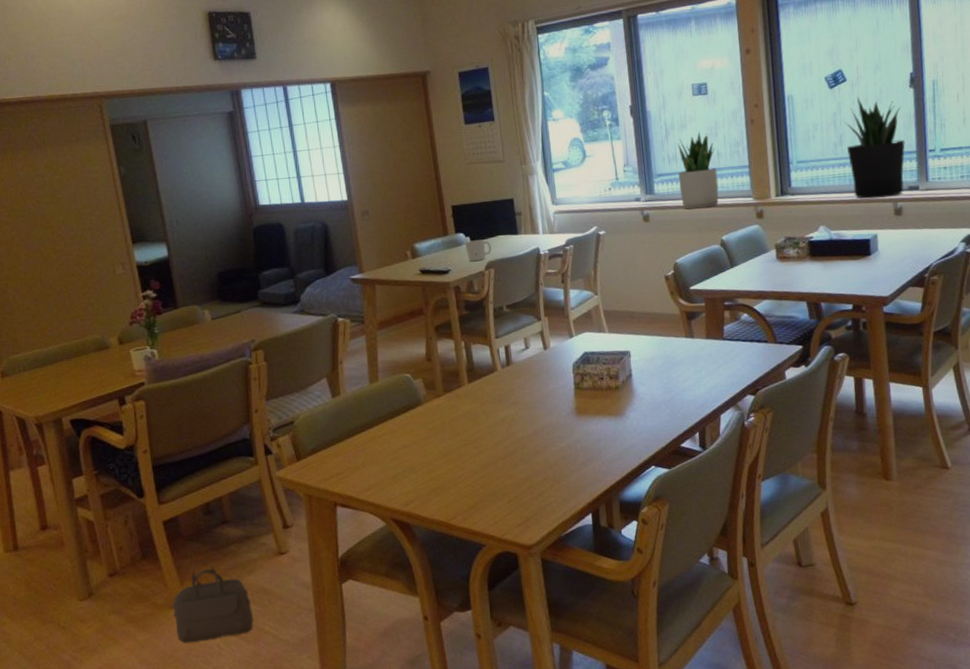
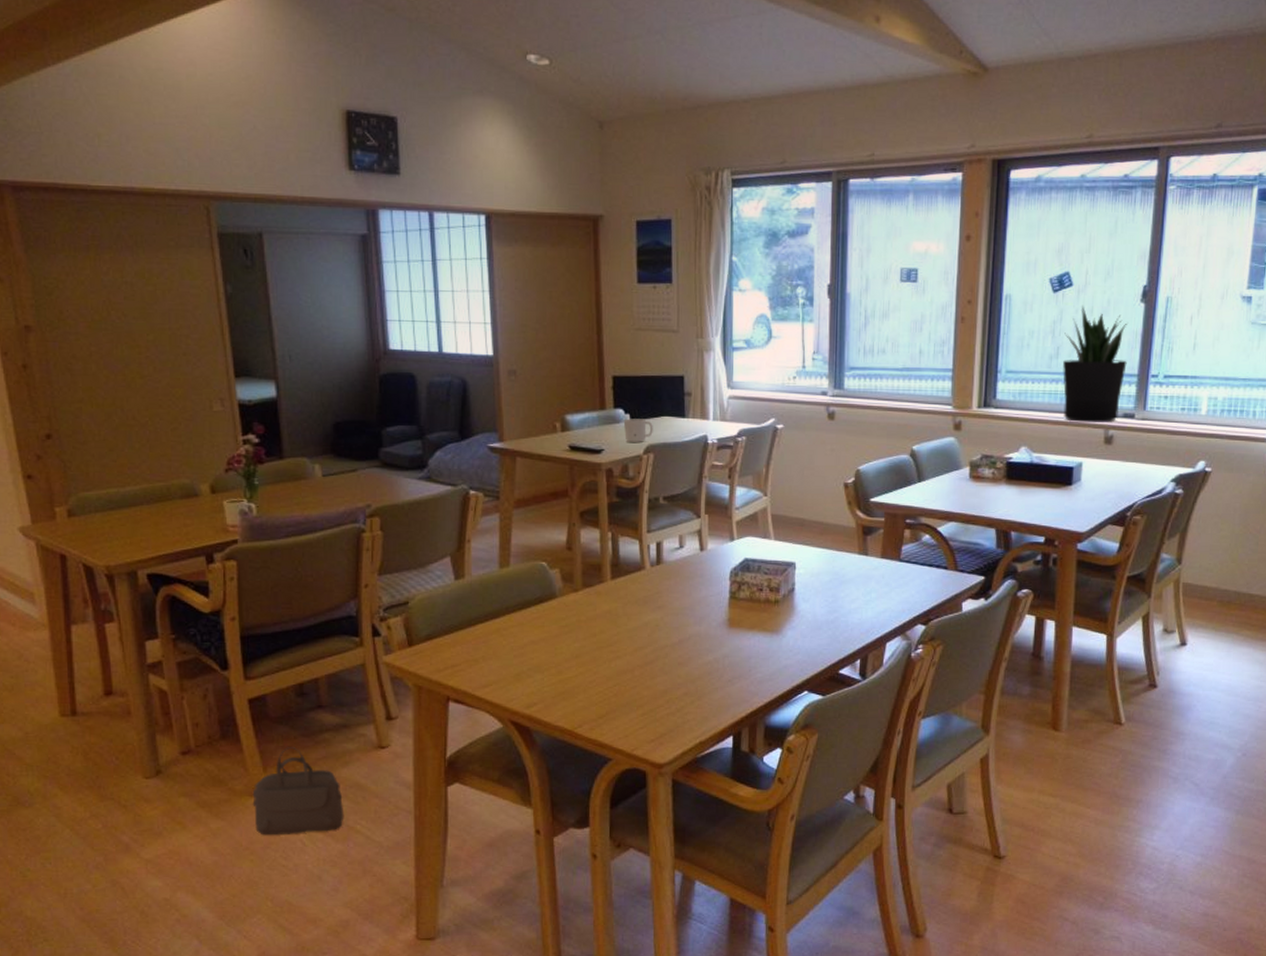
planter: present [678,132,719,210] -> none [873,324,917,412]

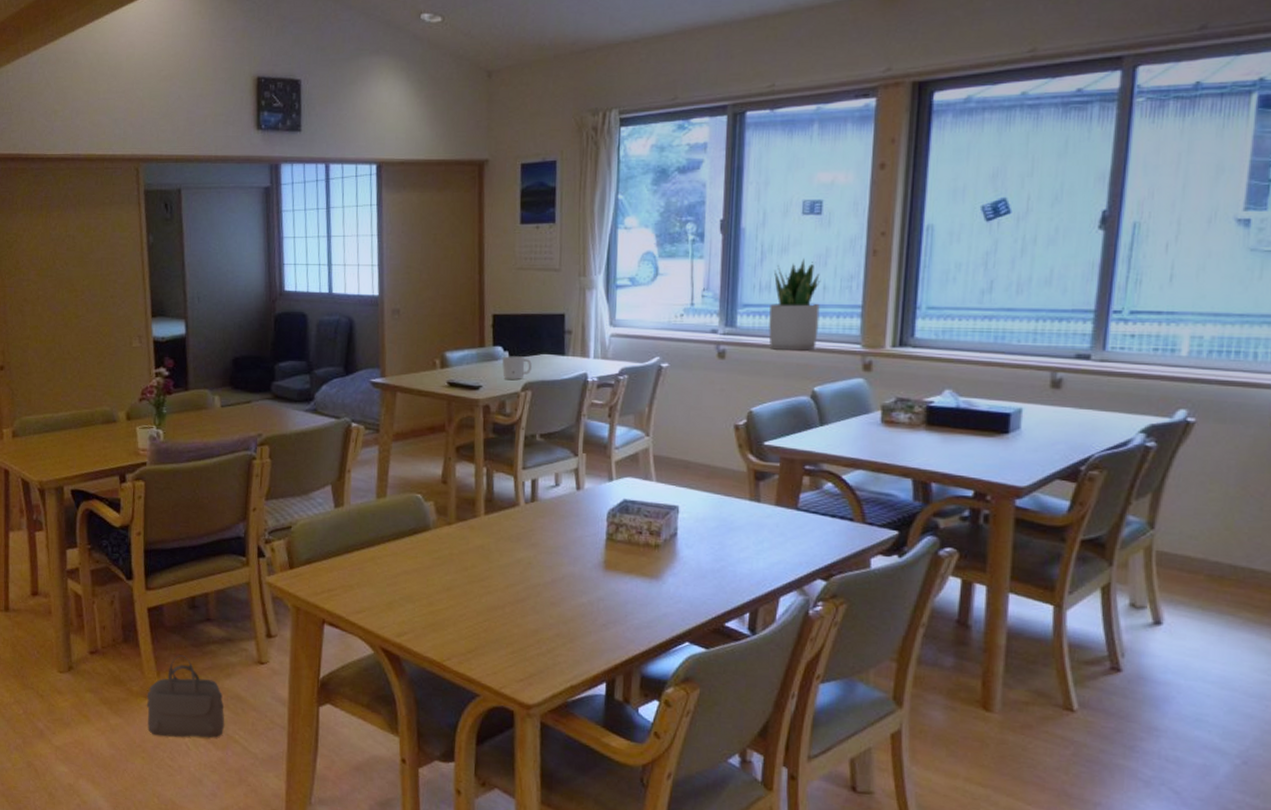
planter: none [873,324,917,412] -> present [768,259,821,351]
planter: present [1063,306,1127,422] -> none [997,235,1081,364]

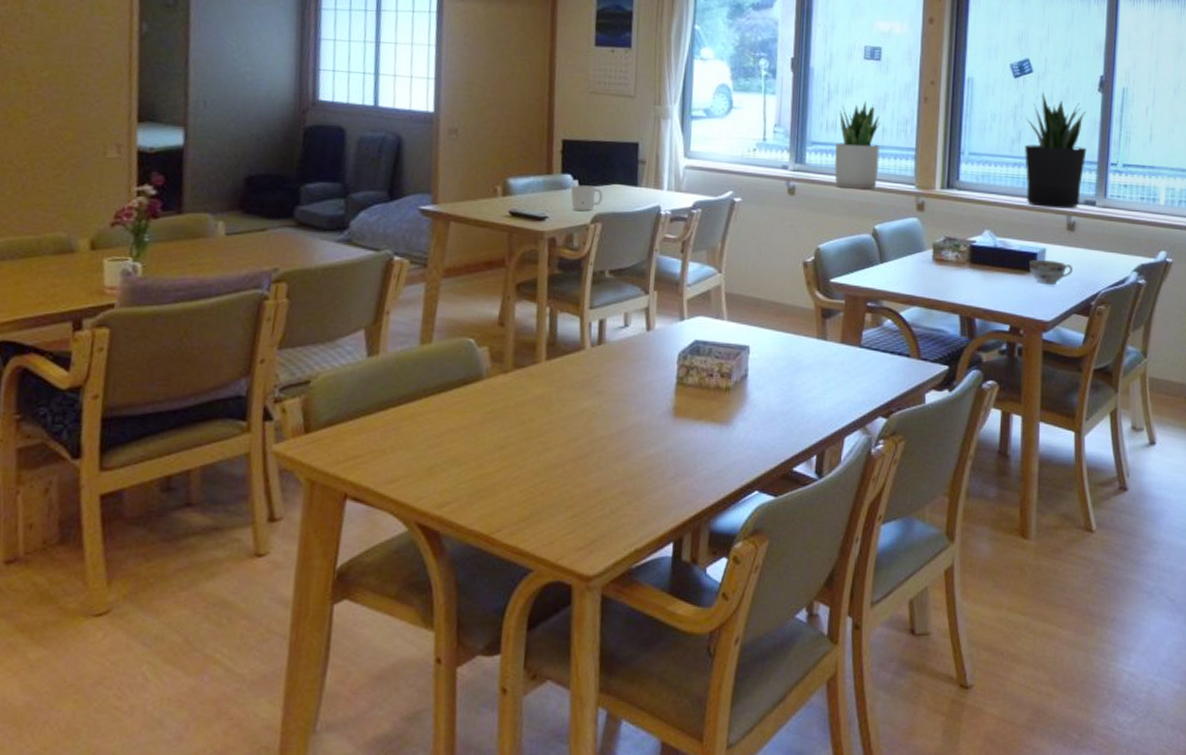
handbag: present [146,655,225,738] -> none [86,555,203,668]
planter: none [997,235,1081,364] -> present [1025,92,1087,209]
teacup: none [1000,420,1057,449] -> present [1029,259,1073,286]

